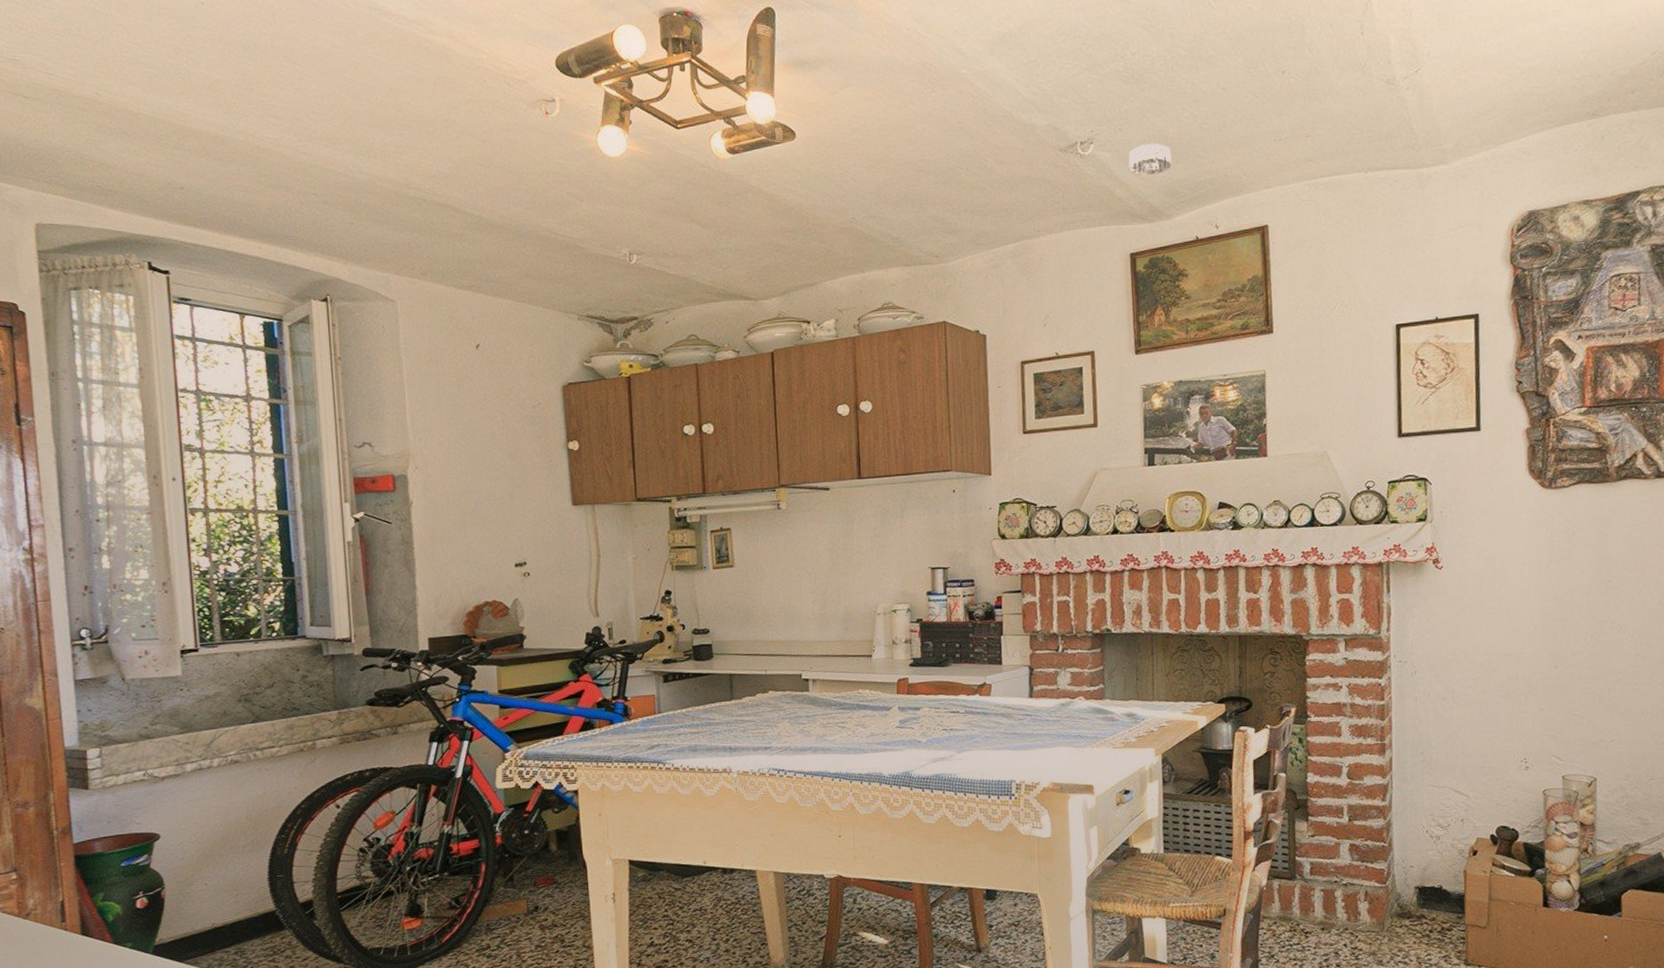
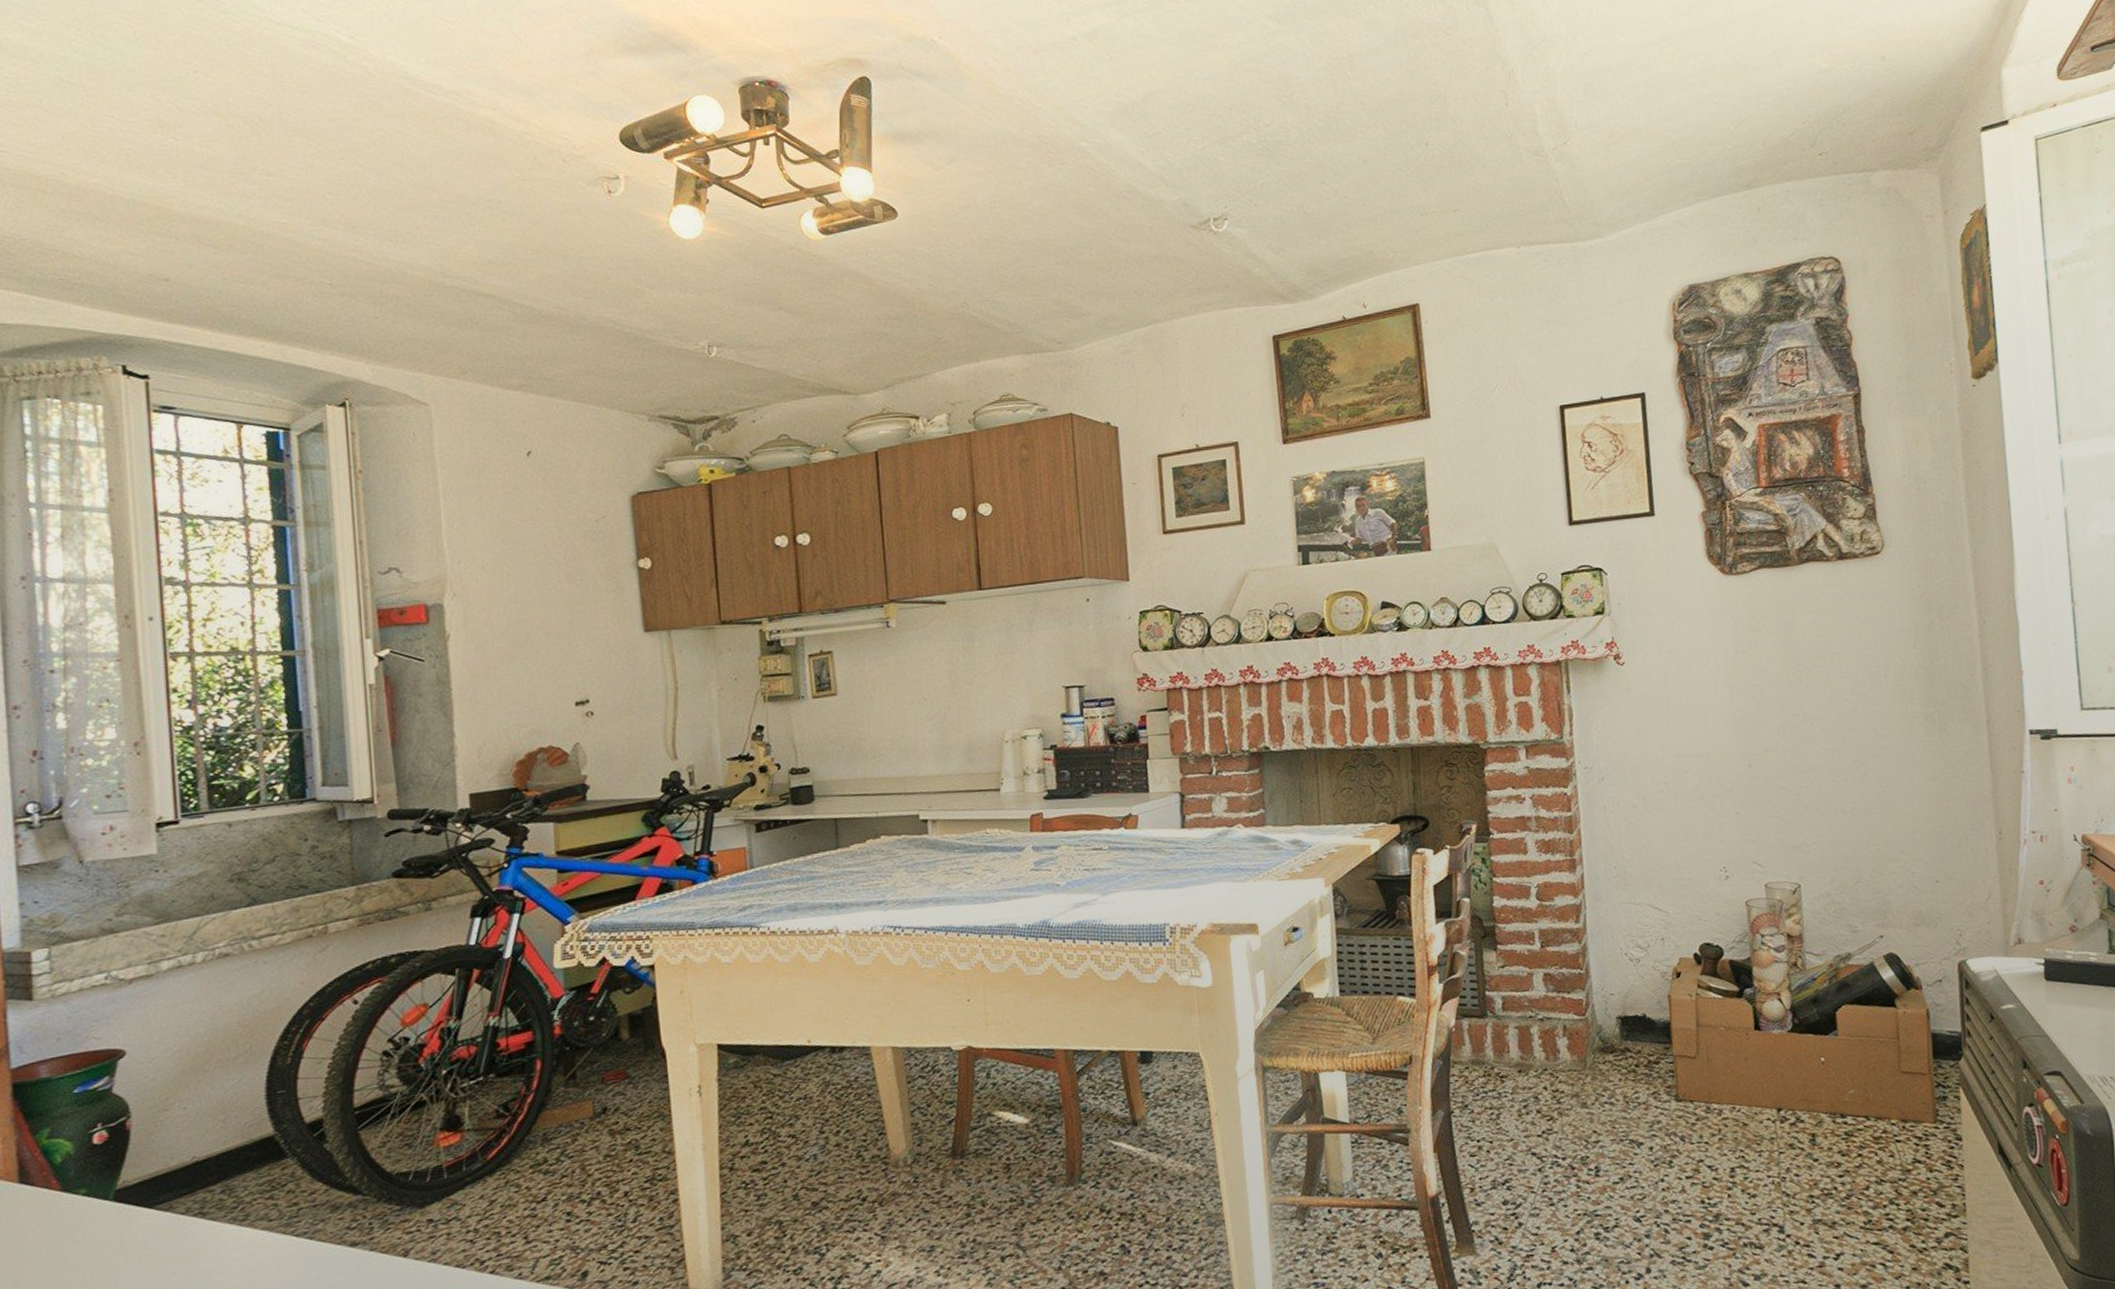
smoke detector: present [1128,143,1172,176] -> none [1266,218,1313,253]

